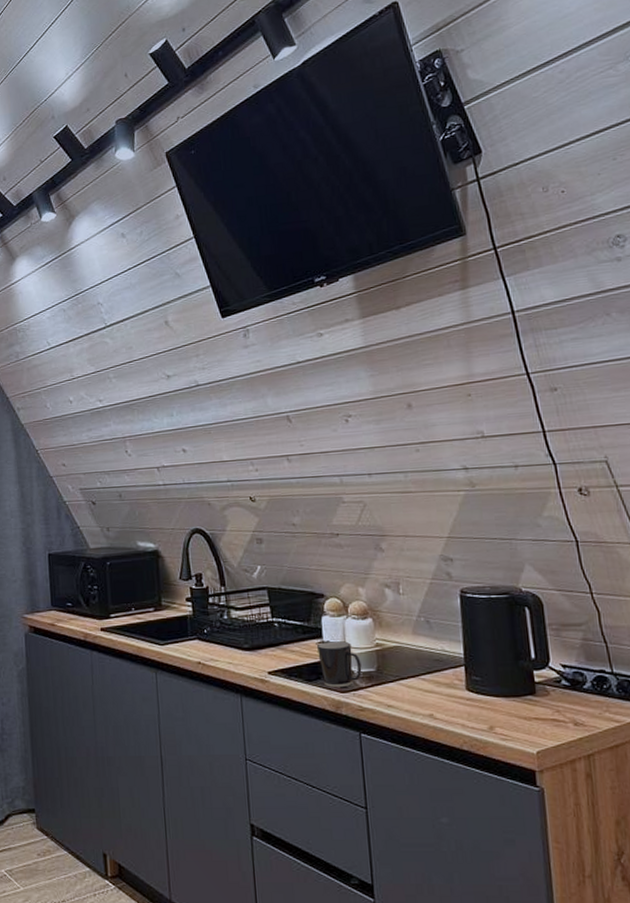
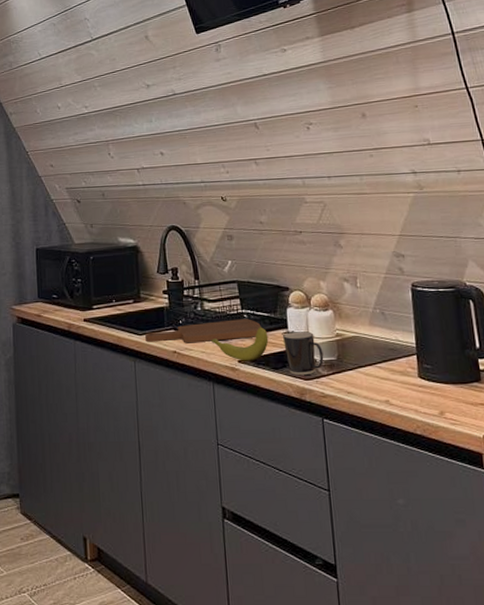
cutting board: none [167,628,294,654] -> present [145,319,261,344]
banana: none [238,636,302,673] -> present [210,327,269,361]

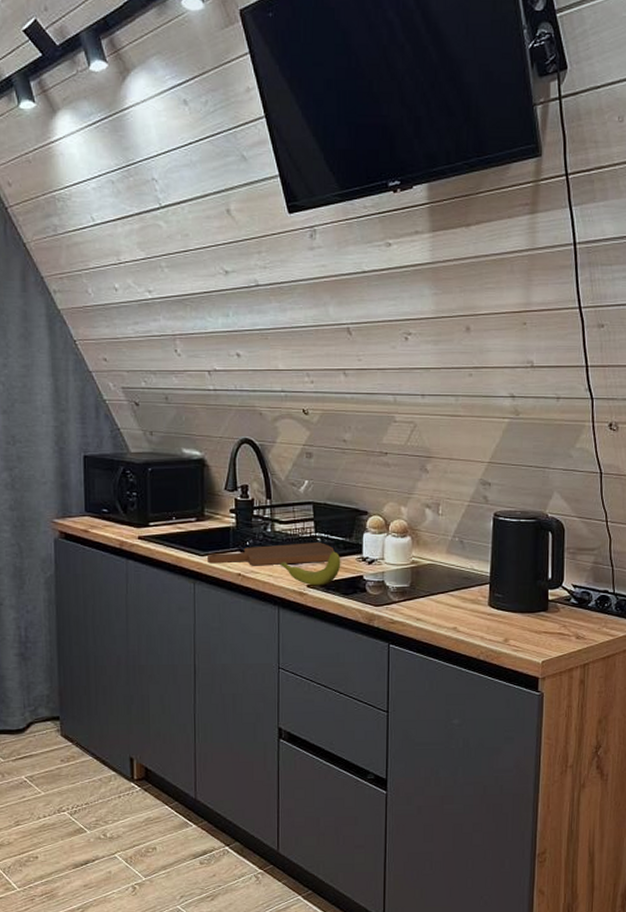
mug: present [283,331,324,376] -> none [357,558,397,602]

